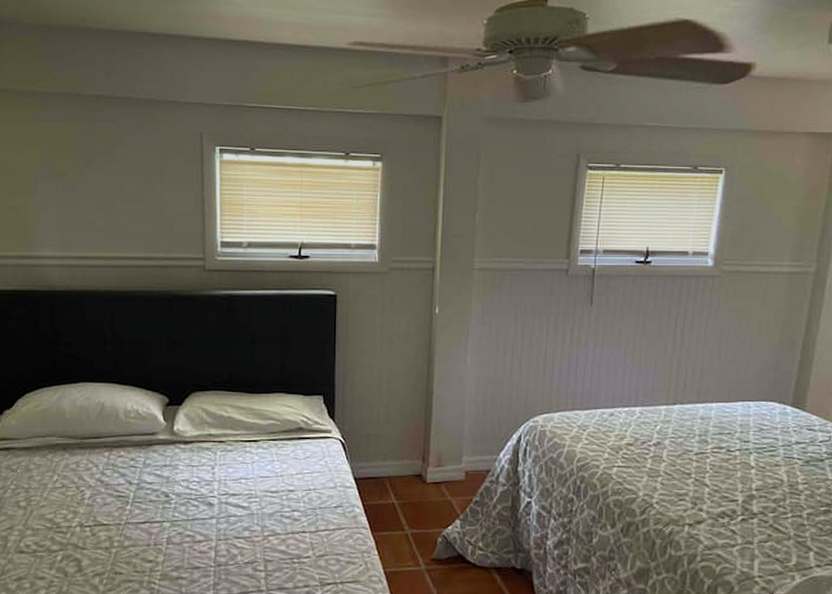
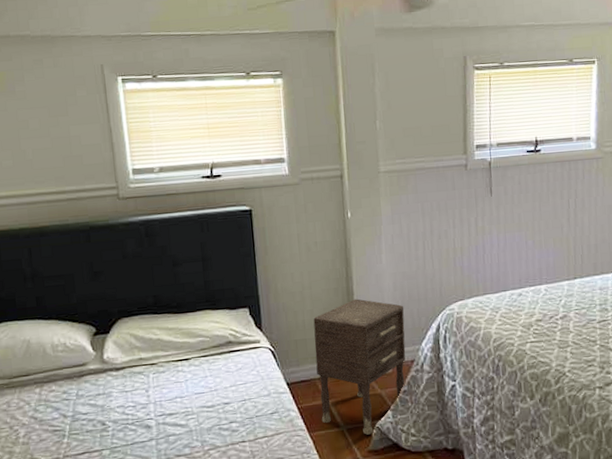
nightstand: none [386,399,485,542] -> present [313,299,406,435]

